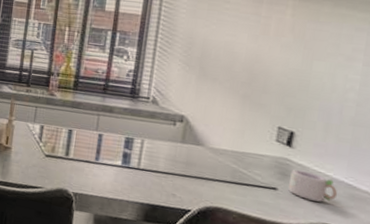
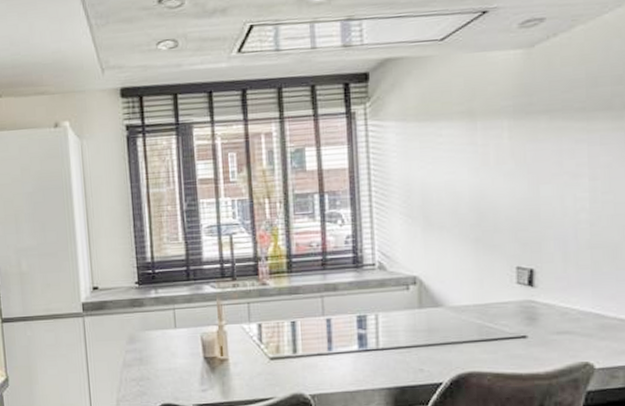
mug: present [289,169,338,202] -> none [538,309,588,341]

